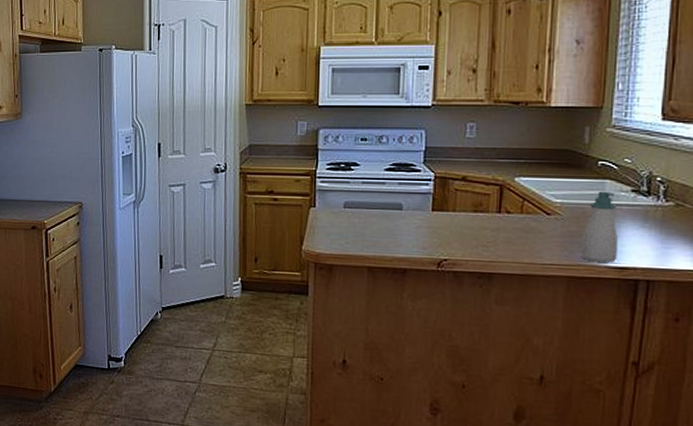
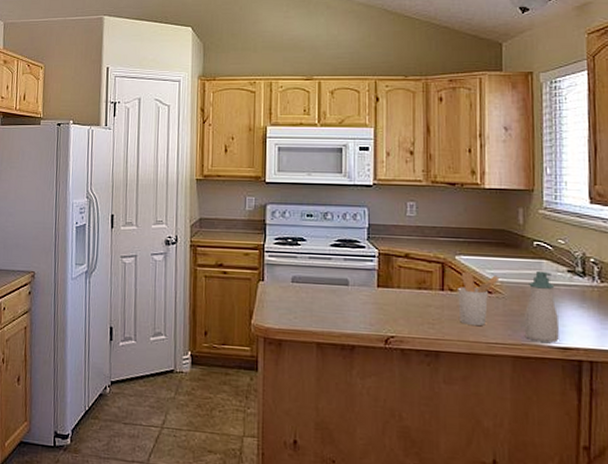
utensil holder: none [514,193,560,247] -> present [458,271,500,326]

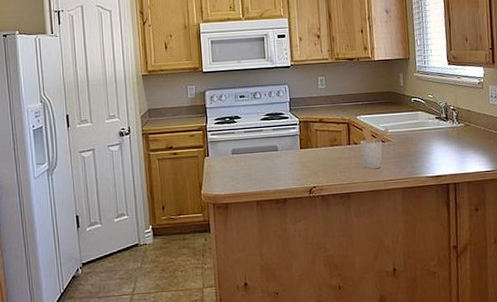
soap bottle: present [524,270,559,343] -> none [408,120,433,174]

